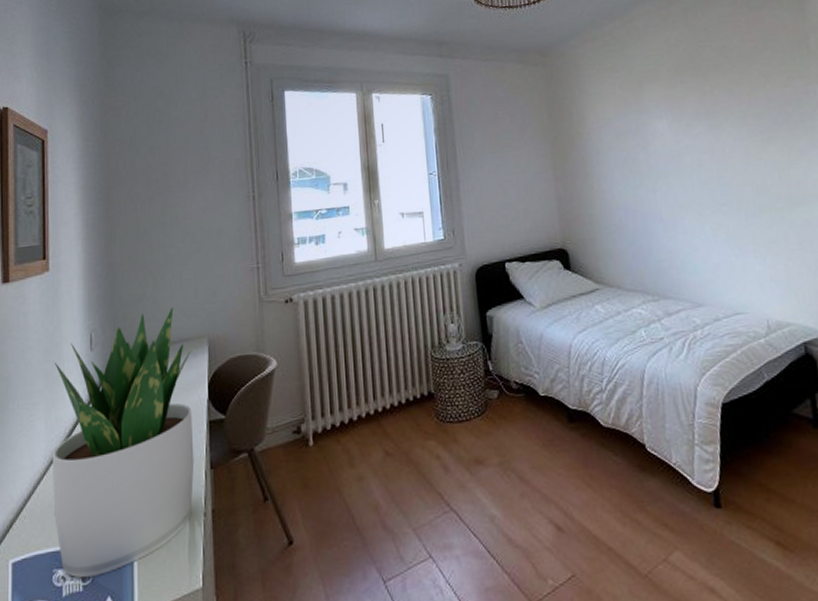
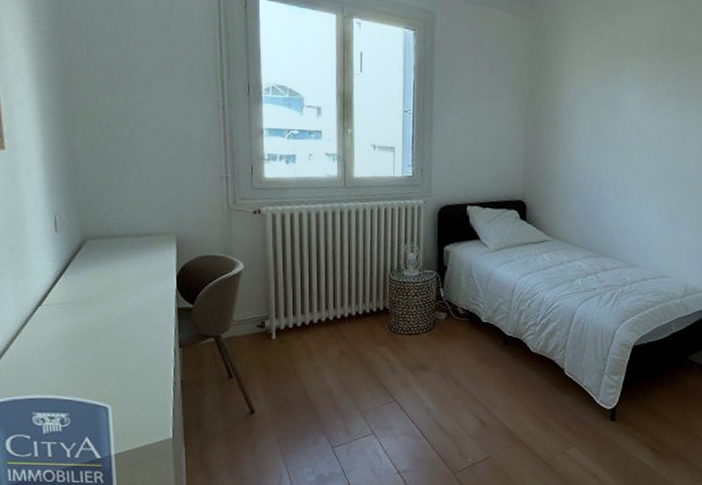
planter: present [52,306,195,579] -> none [19,202,164,422]

